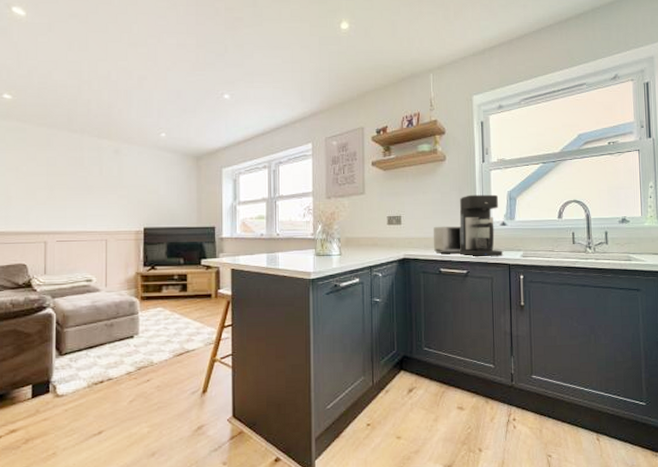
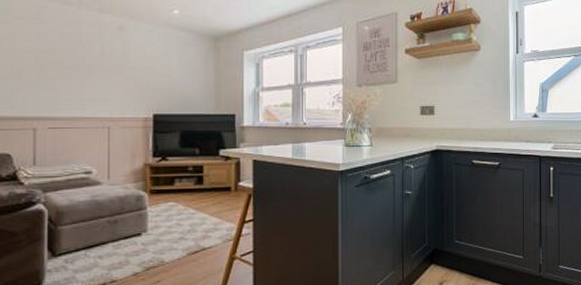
toaster: present [433,226,461,255] -> none [466,117,494,146]
coffee maker: present [459,194,503,257] -> none [493,86,534,149]

